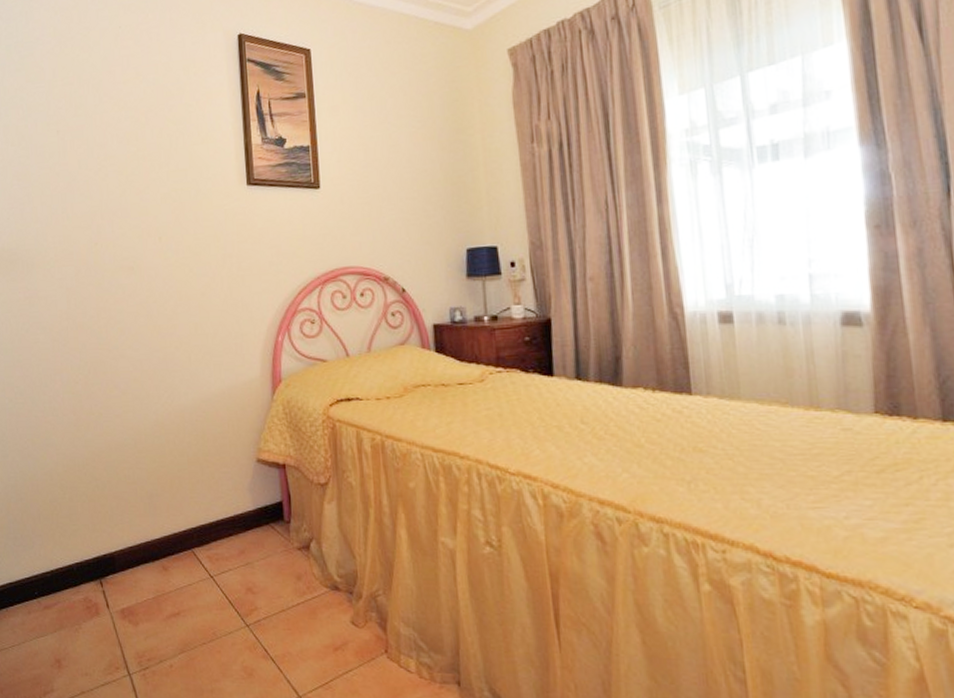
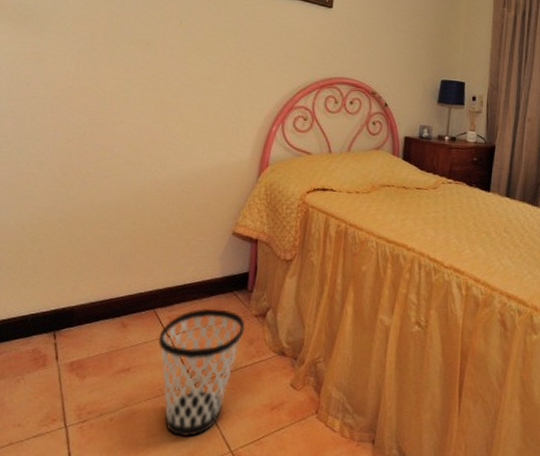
wastebasket: none [202,544,290,683] -> present [158,309,245,438]

